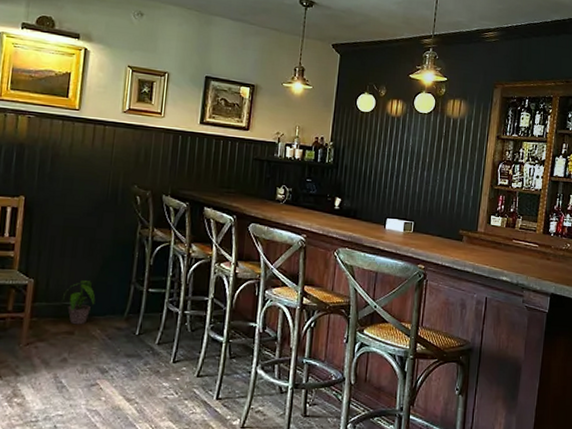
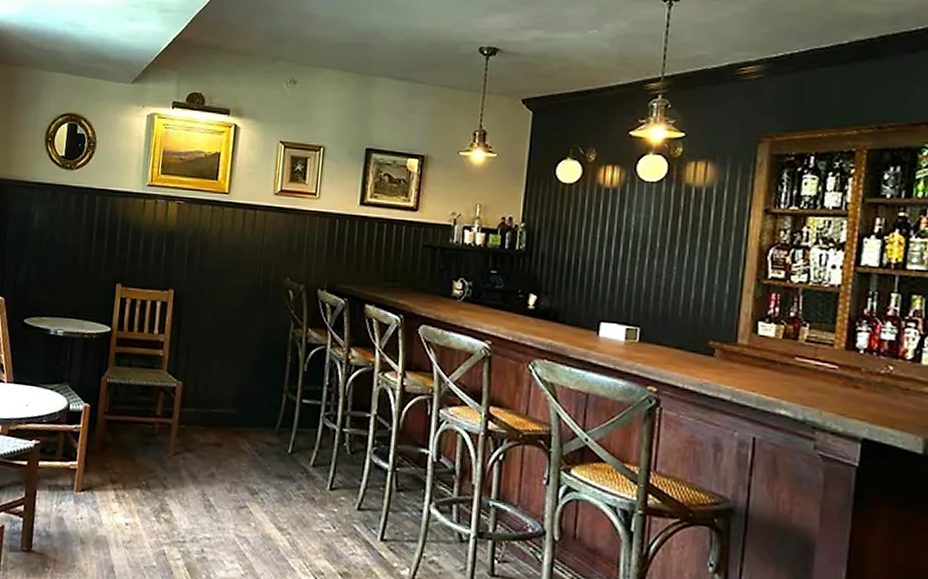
potted plant: present [61,280,96,325] -> none [210,385,245,437]

